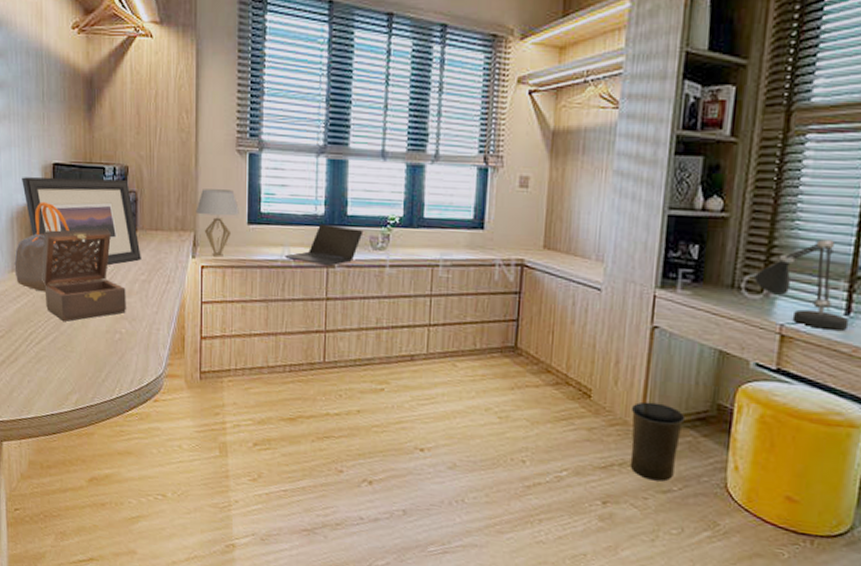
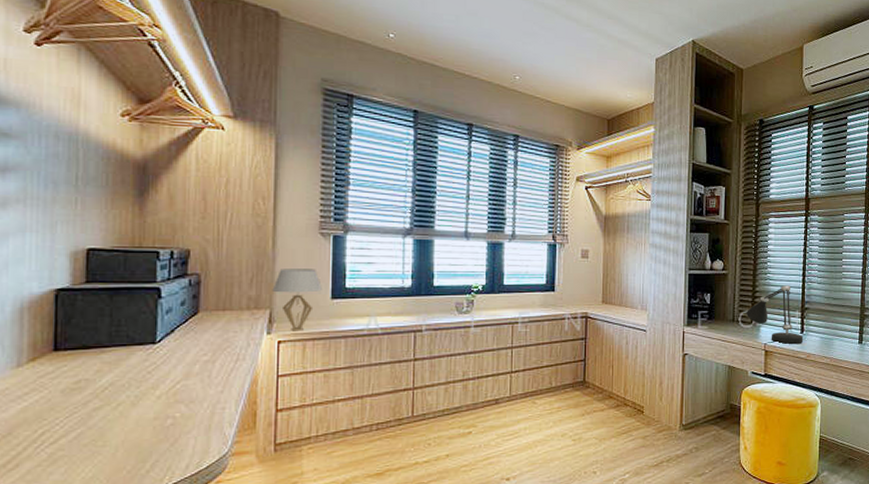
handbag: present [14,201,97,292] -> none [21,289,144,386]
picture frame: present [22,177,141,266] -> none [39,263,204,352]
jewelry box: present [41,228,126,321] -> none [63,312,182,414]
laptop: present [285,223,364,267] -> none [371,294,449,331]
waste bin: present [630,401,686,482] -> none [674,409,710,468]

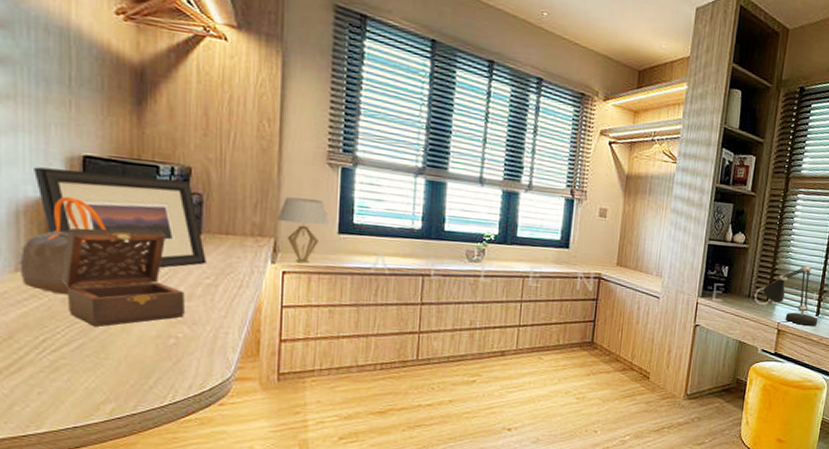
handbag: none [21,289,144,386] -> present [19,196,145,295]
picture frame: none [39,263,204,352] -> present [34,167,206,269]
jewelry box: none [63,312,182,414] -> present [62,228,185,327]

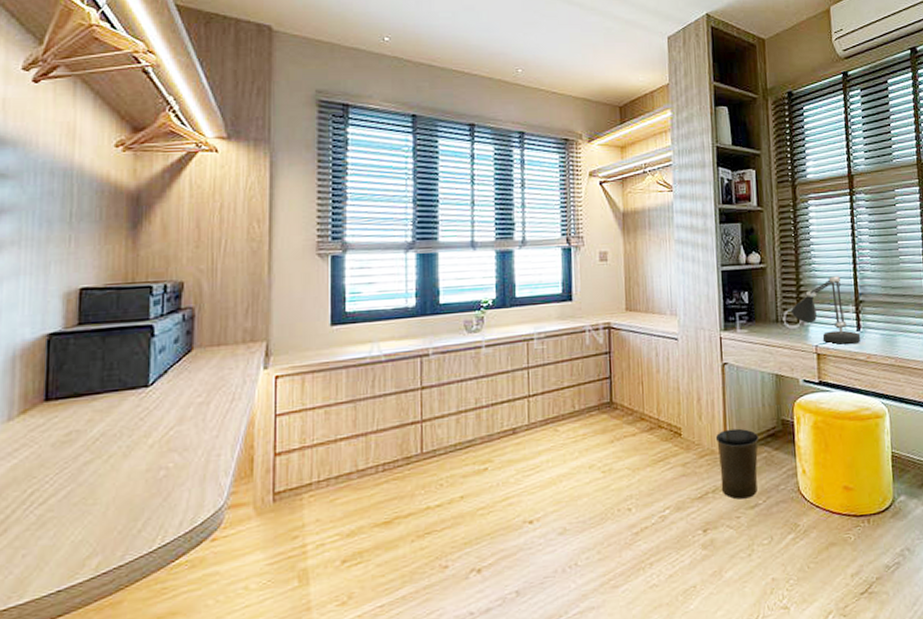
handbag: present [19,196,145,295] -> none [12,332,137,439]
picture frame: present [34,167,206,269] -> none [32,297,198,397]
jewelry box: present [62,228,185,327] -> none [54,352,176,469]
table lamp: present [277,197,329,264] -> none [268,293,321,365]
waste bin: none [676,380,715,437] -> present [716,428,759,499]

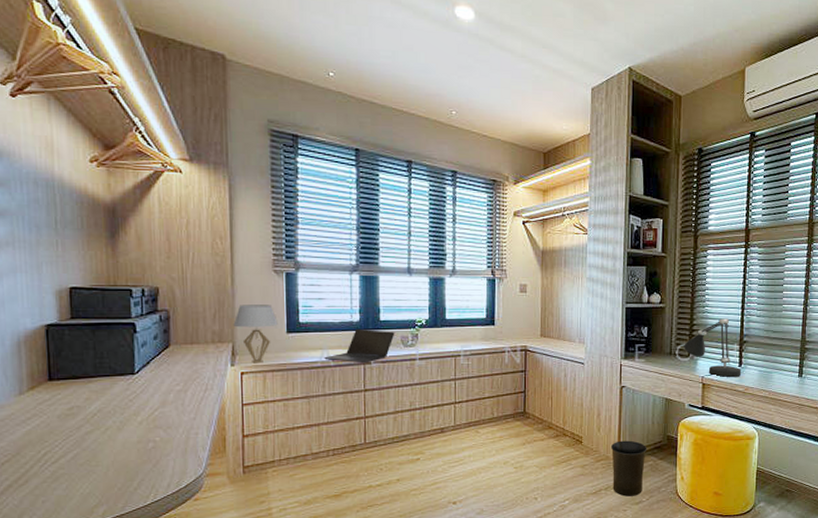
table lamp: none [268,293,321,365] -> present [233,305,278,364]
laptop: none [374,315,457,356] -> present [324,328,395,364]

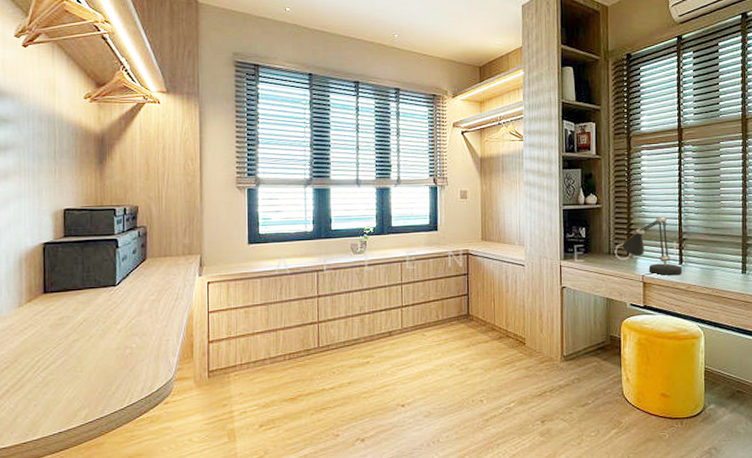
table lamp: present [233,305,278,364] -> none [201,218,240,274]
laptop: present [324,328,395,364] -> none [281,238,346,271]
waste bin: present [611,440,647,497] -> none [554,341,591,399]

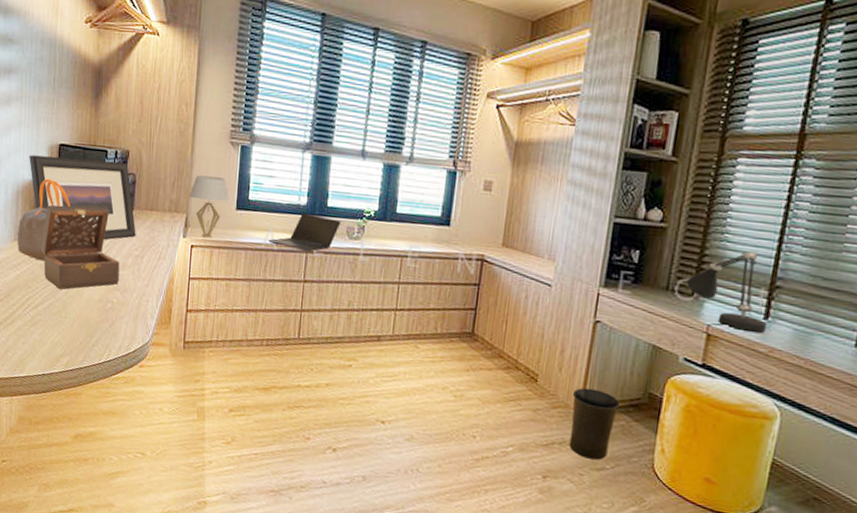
handbag: none [22,242,107,322] -> present [17,178,94,262]
picture frame: none [31,218,151,293] -> present [29,155,136,240]
jewelry box: none [51,260,136,345] -> present [42,205,120,290]
table lamp: none [201,218,240,274] -> present [189,175,229,239]
laptop: none [281,238,346,271] -> present [268,213,341,252]
waste bin: none [554,341,591,399] -> present [569,387,620,460]

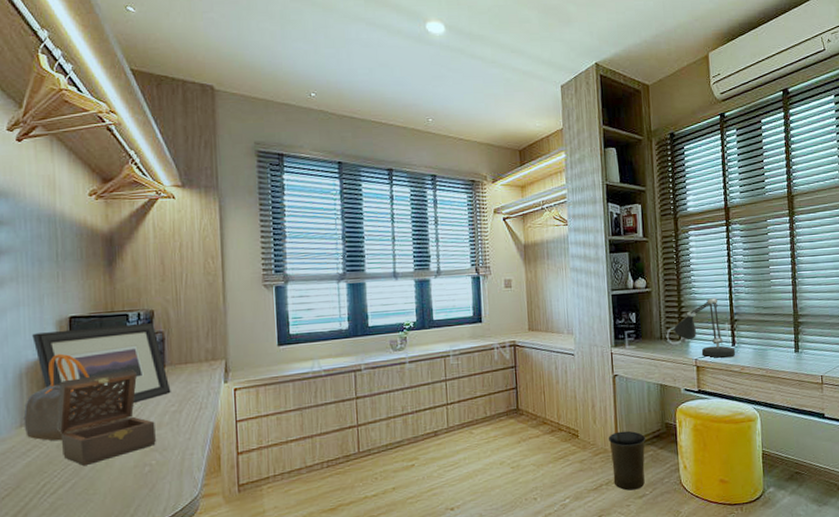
table lamp: present [189,175,229,239] -> none [226,319,269,379]
laptop: present [268,213,341,252] -> none [315,336,384,371]

